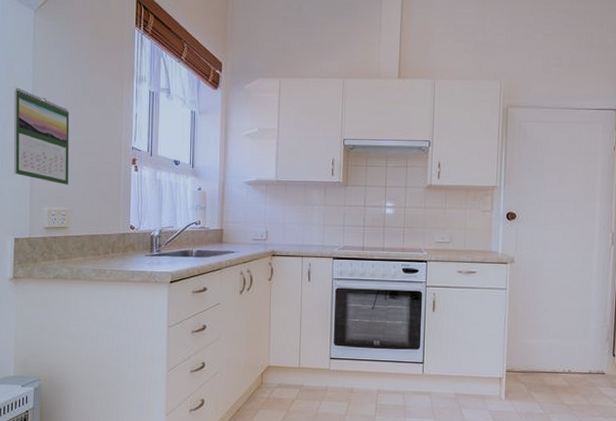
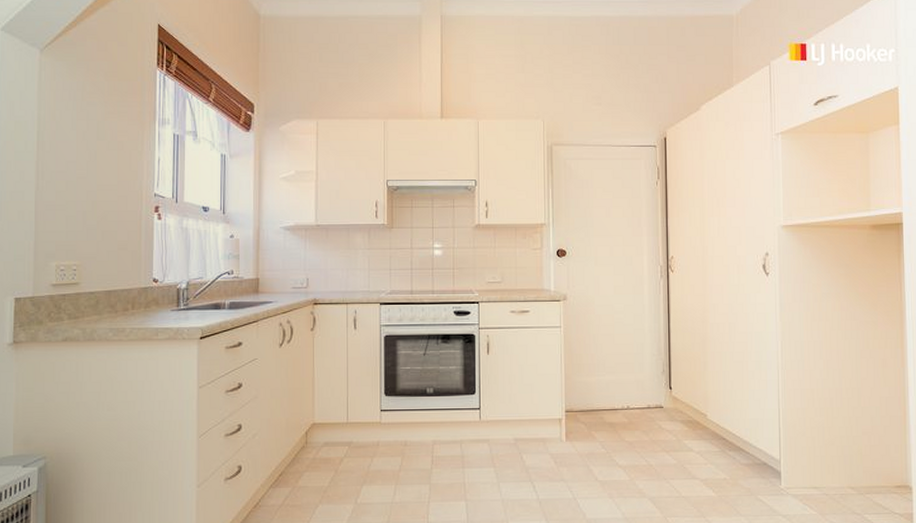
calendar: present [13,87,69,185] -> none [14,132,81,237]

